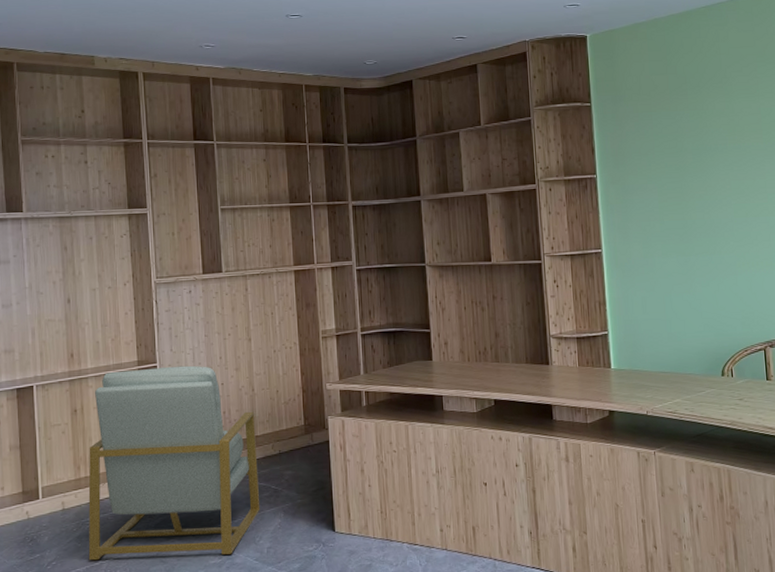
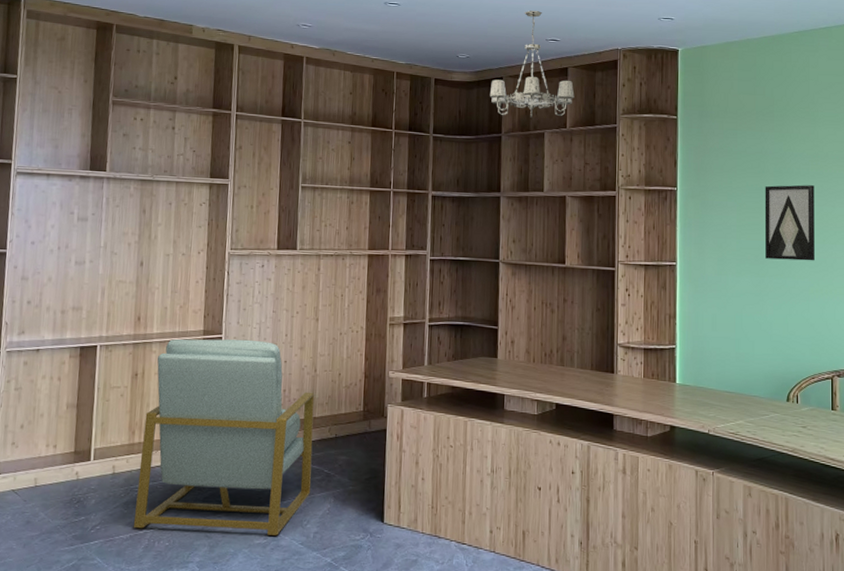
chandelier: none [400,10,486,119] -> present [489,10,575,118]
wall art: none [684,160,739,238] -> present [764,185,815,261]

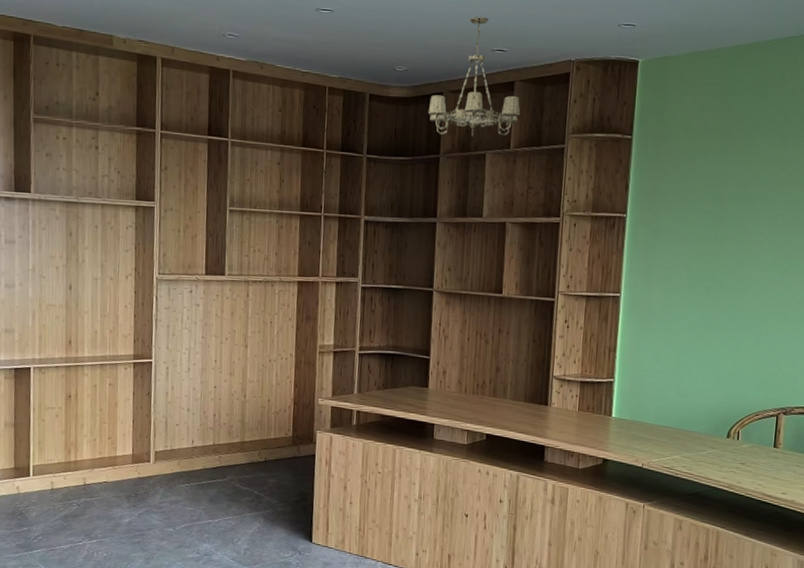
chair: present [133,338,315,536] -> none [73,362,244,551]
wall art: present [764,185,815,261] -> none [717,212,778,294]

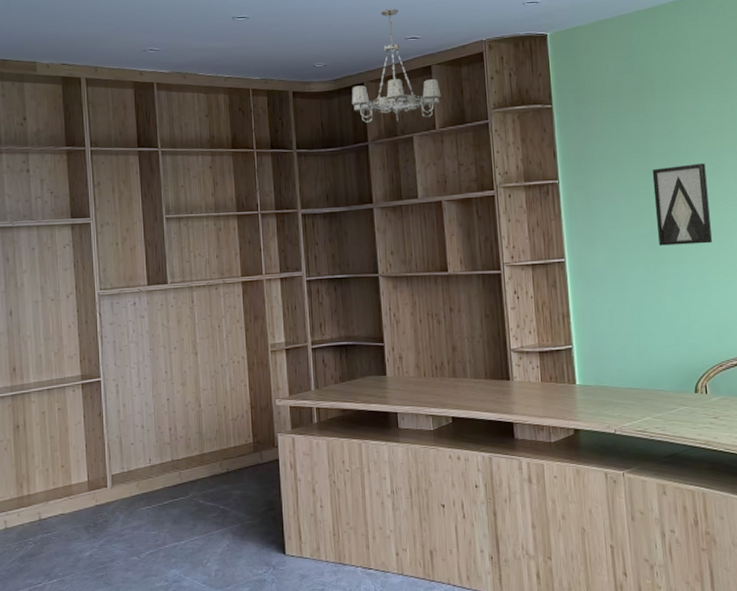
wall art: none [717,212,778,294] -> present [652,163,712,246]

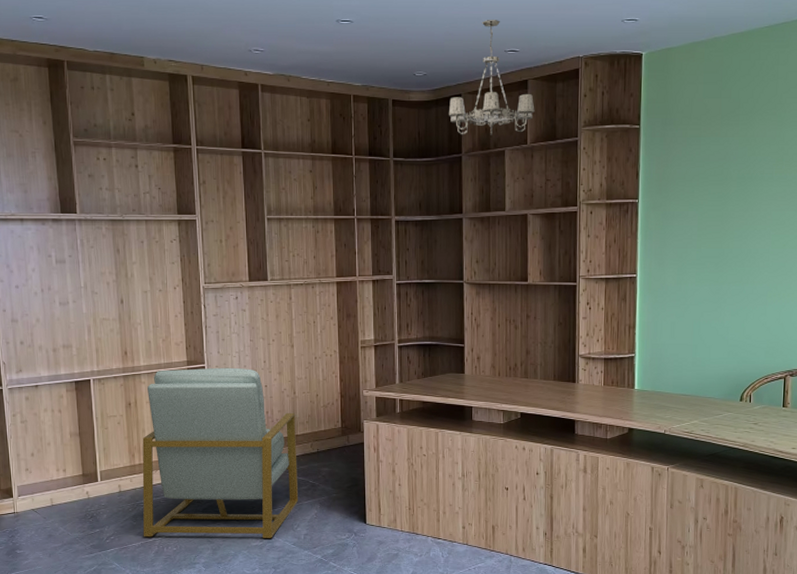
chair: none [31,380,208,581] -> present [142,367,299,538]
wall art: present [652,163,712,246] -> none [725,190,778,266]

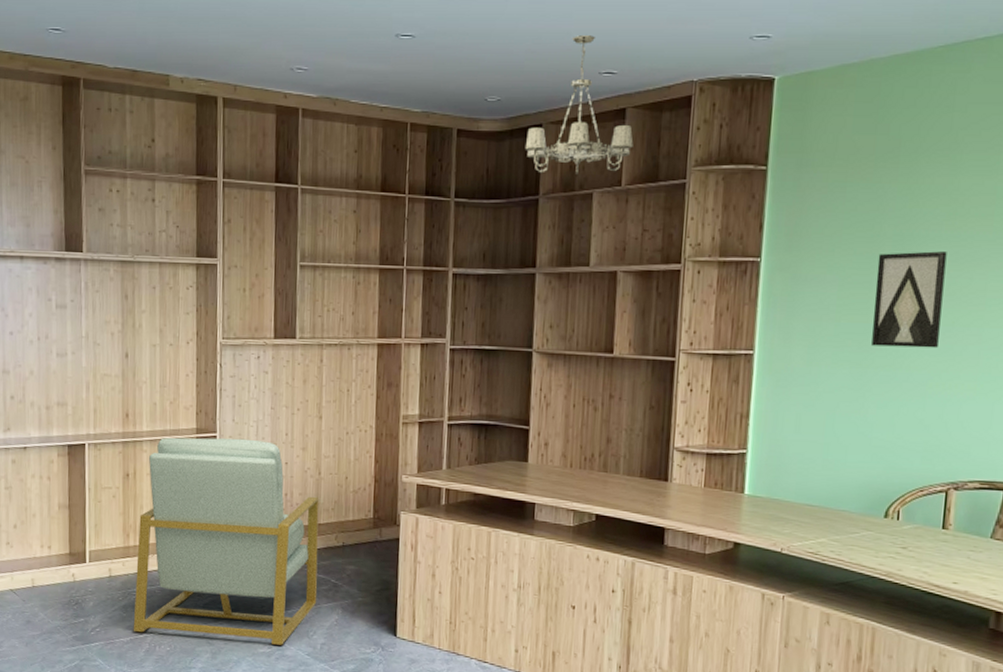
wall art: none [725,190,778,266] -> present [872,251,947,348]

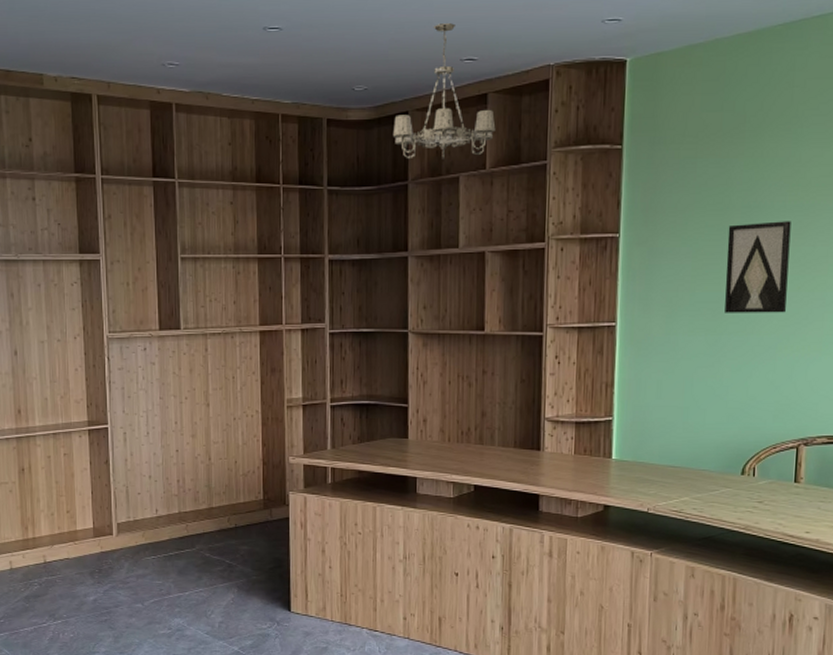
chair: present [133,437,319,645] -> none [36,429,213,626]

